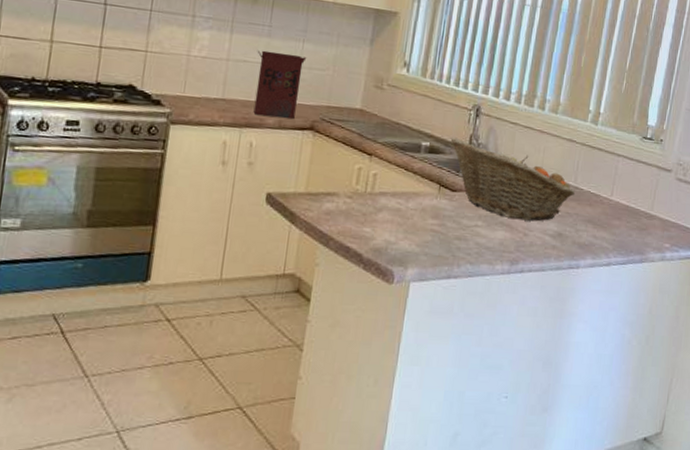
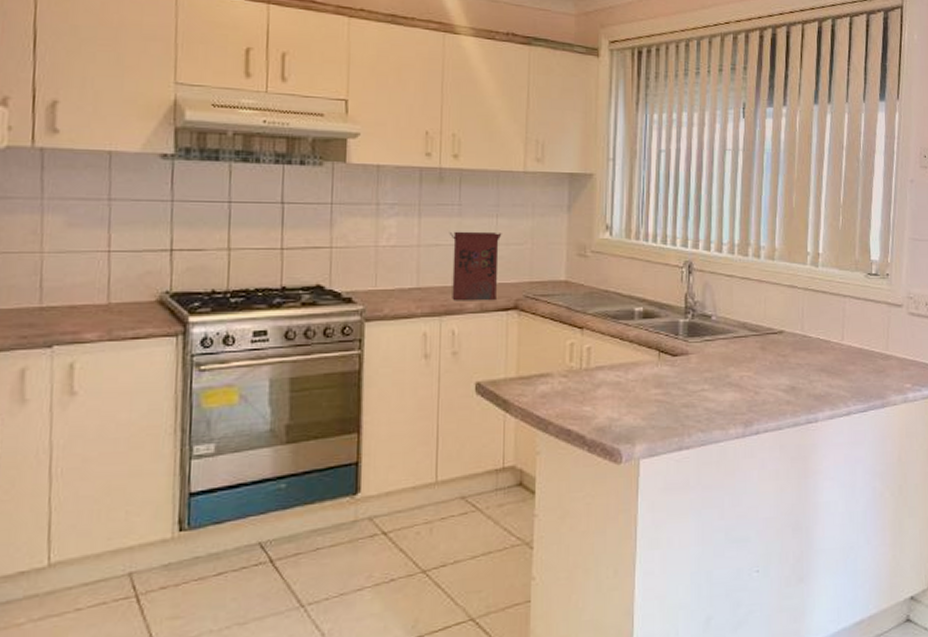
fruit basket: present [450,137,575,222] -> none [664,298,803,378]

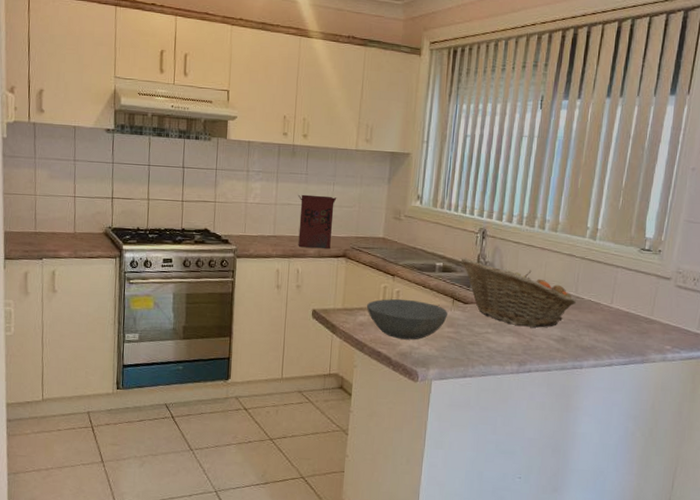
bowl: none [548,357,654,410] -> present [366,298,449,340]
fruit basket: none [664,298,803,378] -> present [460,257,576,328]

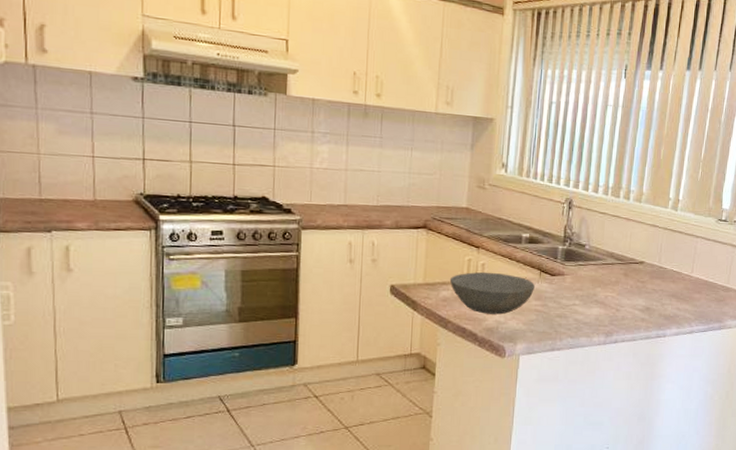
cereal box: present [298,194,337,248] -> none [371,159,416,219]
fruit basket: present [460,257,576,328] -> none [547,228,659,298]

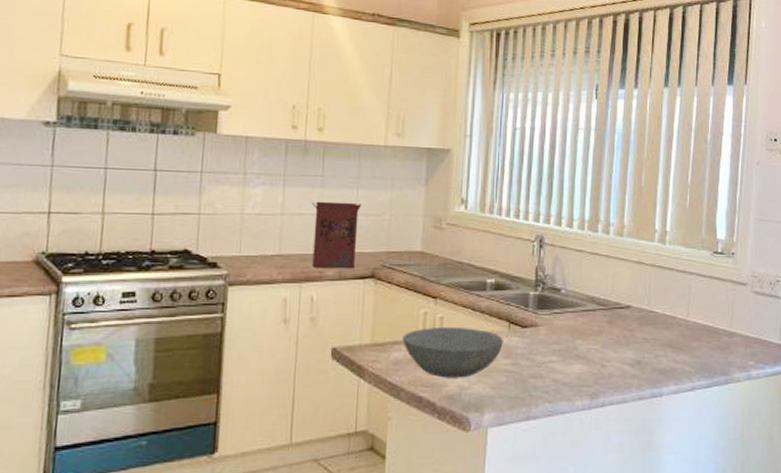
cereal box: none [371,159,416,219] -> present [311,201,362,268]

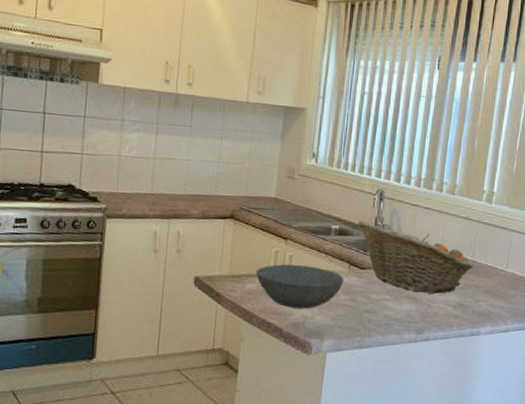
cereal box: present [311,201,362,268] -> none [179,148,225,209]
fruit basket: none [516,271,649,351] -> present [357,220,473,294]

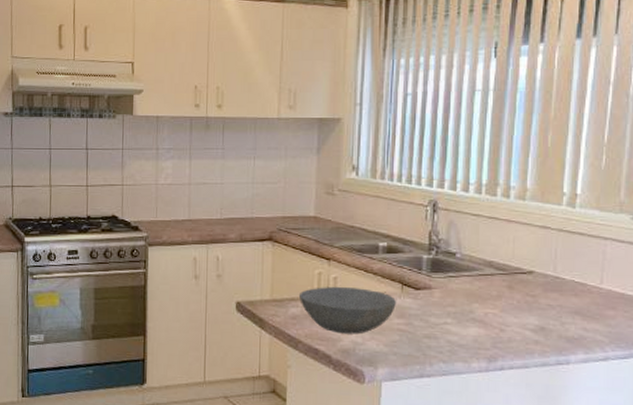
fruit basket: present [357,220,473,294] -> none [408,235,555,316]

